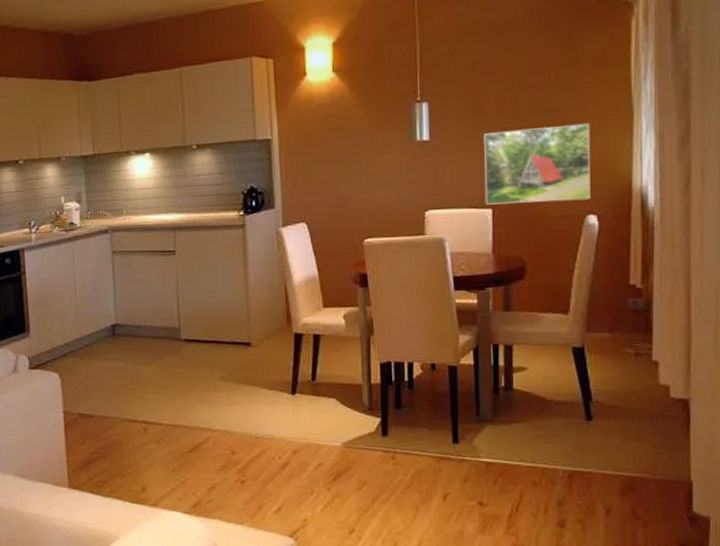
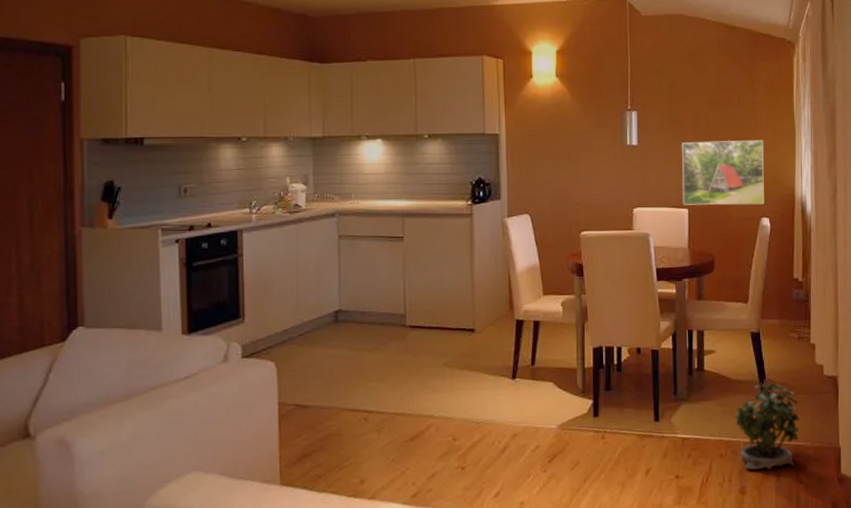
potted plant: none [551,404,637,502] -> present [734,382,800,471]

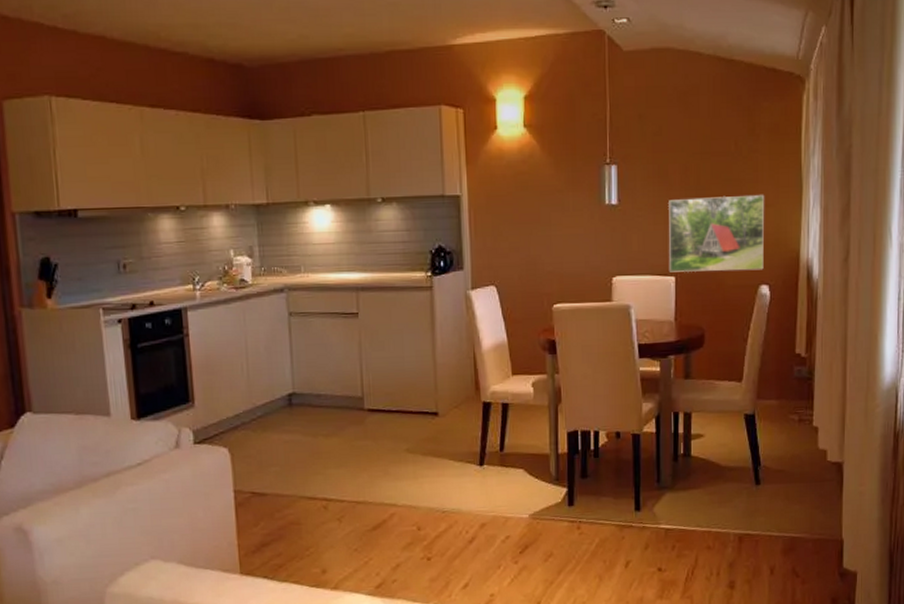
potted plant: present [734,382,800,471] -> none [724,469,798,564]

